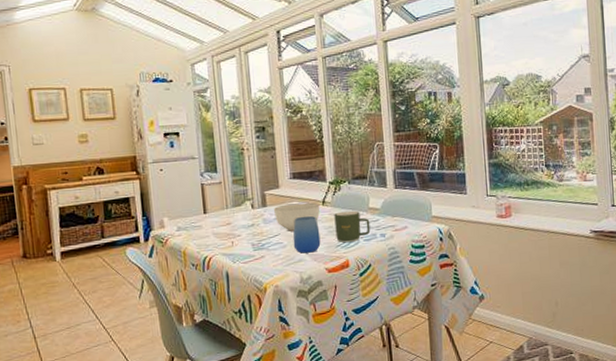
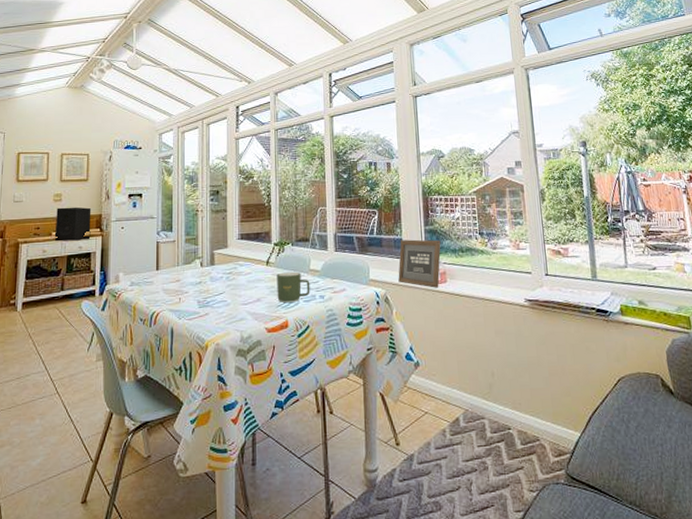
speaker: none [84,148,127,187] -> present [55,207,92,242]
bowl: present [274,202,320,231] -> none [221,262,264,290]
cup: present [292,216,321,254] -> none [236,276,262,312]
picture frame: none [461,173,506,223] -> present [398,239,441,288]

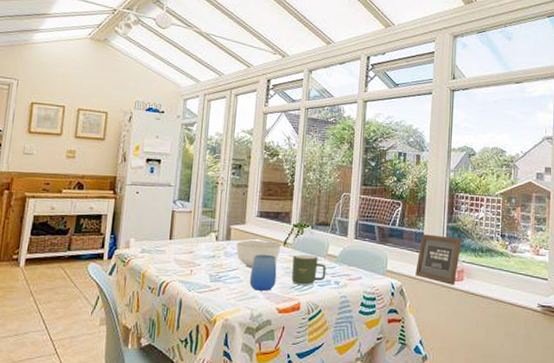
speaker: present [55,207,92,242] -> none [65,165,106,202]
bowl: none [221,262,264,290] -> present [236,240,281,267]
cup: none [236,276,262,312] -> present [249,255,277,291]

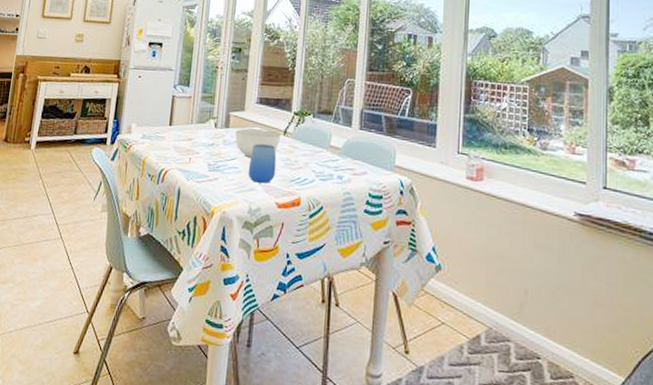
mug: present [291,254,326,285] -> none [291,145,329,179]
picture frame: present [415,234,462,285] -> none [427,126,481,186]

